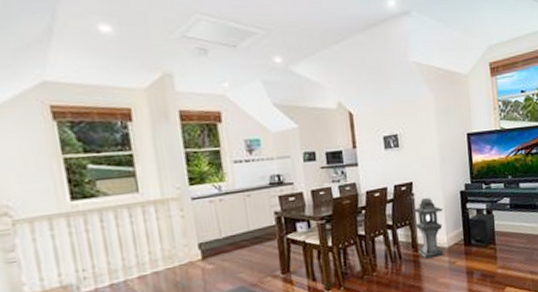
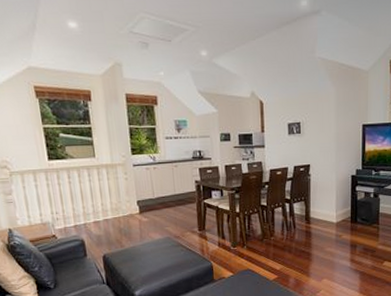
lantern: present [412,198,444,258] -> none [308,179,335,230]

